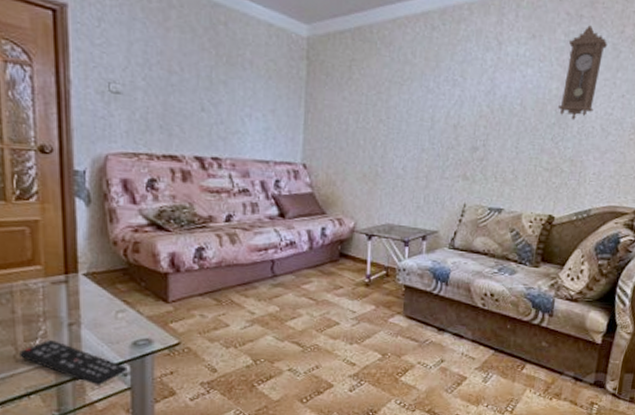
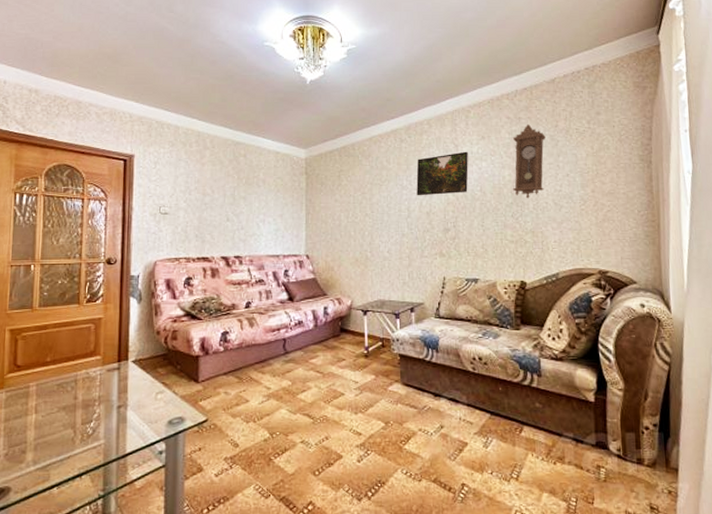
remote control: present [19,339,128,387] -> none [77,421,163,465]
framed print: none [444,52,513,106] -> present [416,151,469,196]

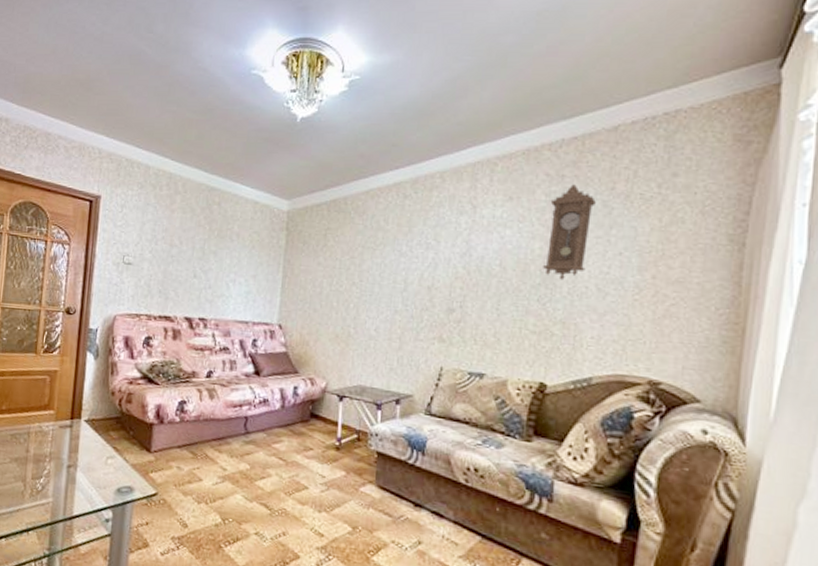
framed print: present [416,151,469,196] -> none [417,214,489,267]

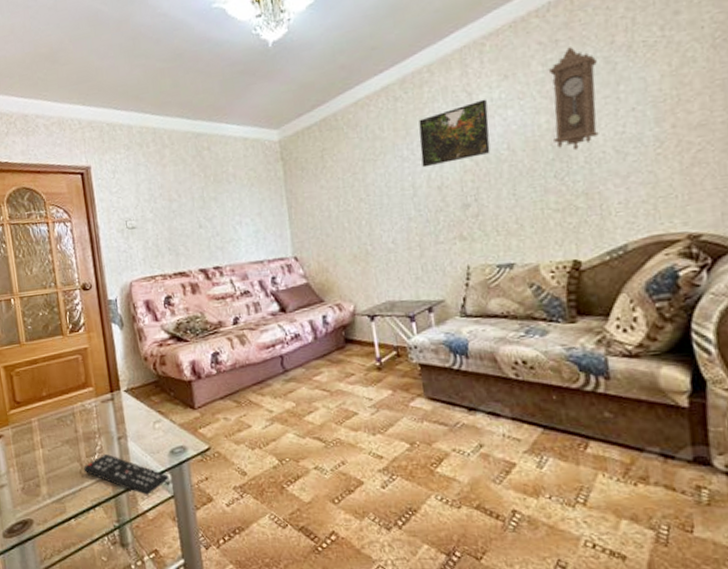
remote control: none [26,479,110,530] -> present [84,453,169,496]
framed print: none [417,214,489,267] -> present [419,99,491,168]

